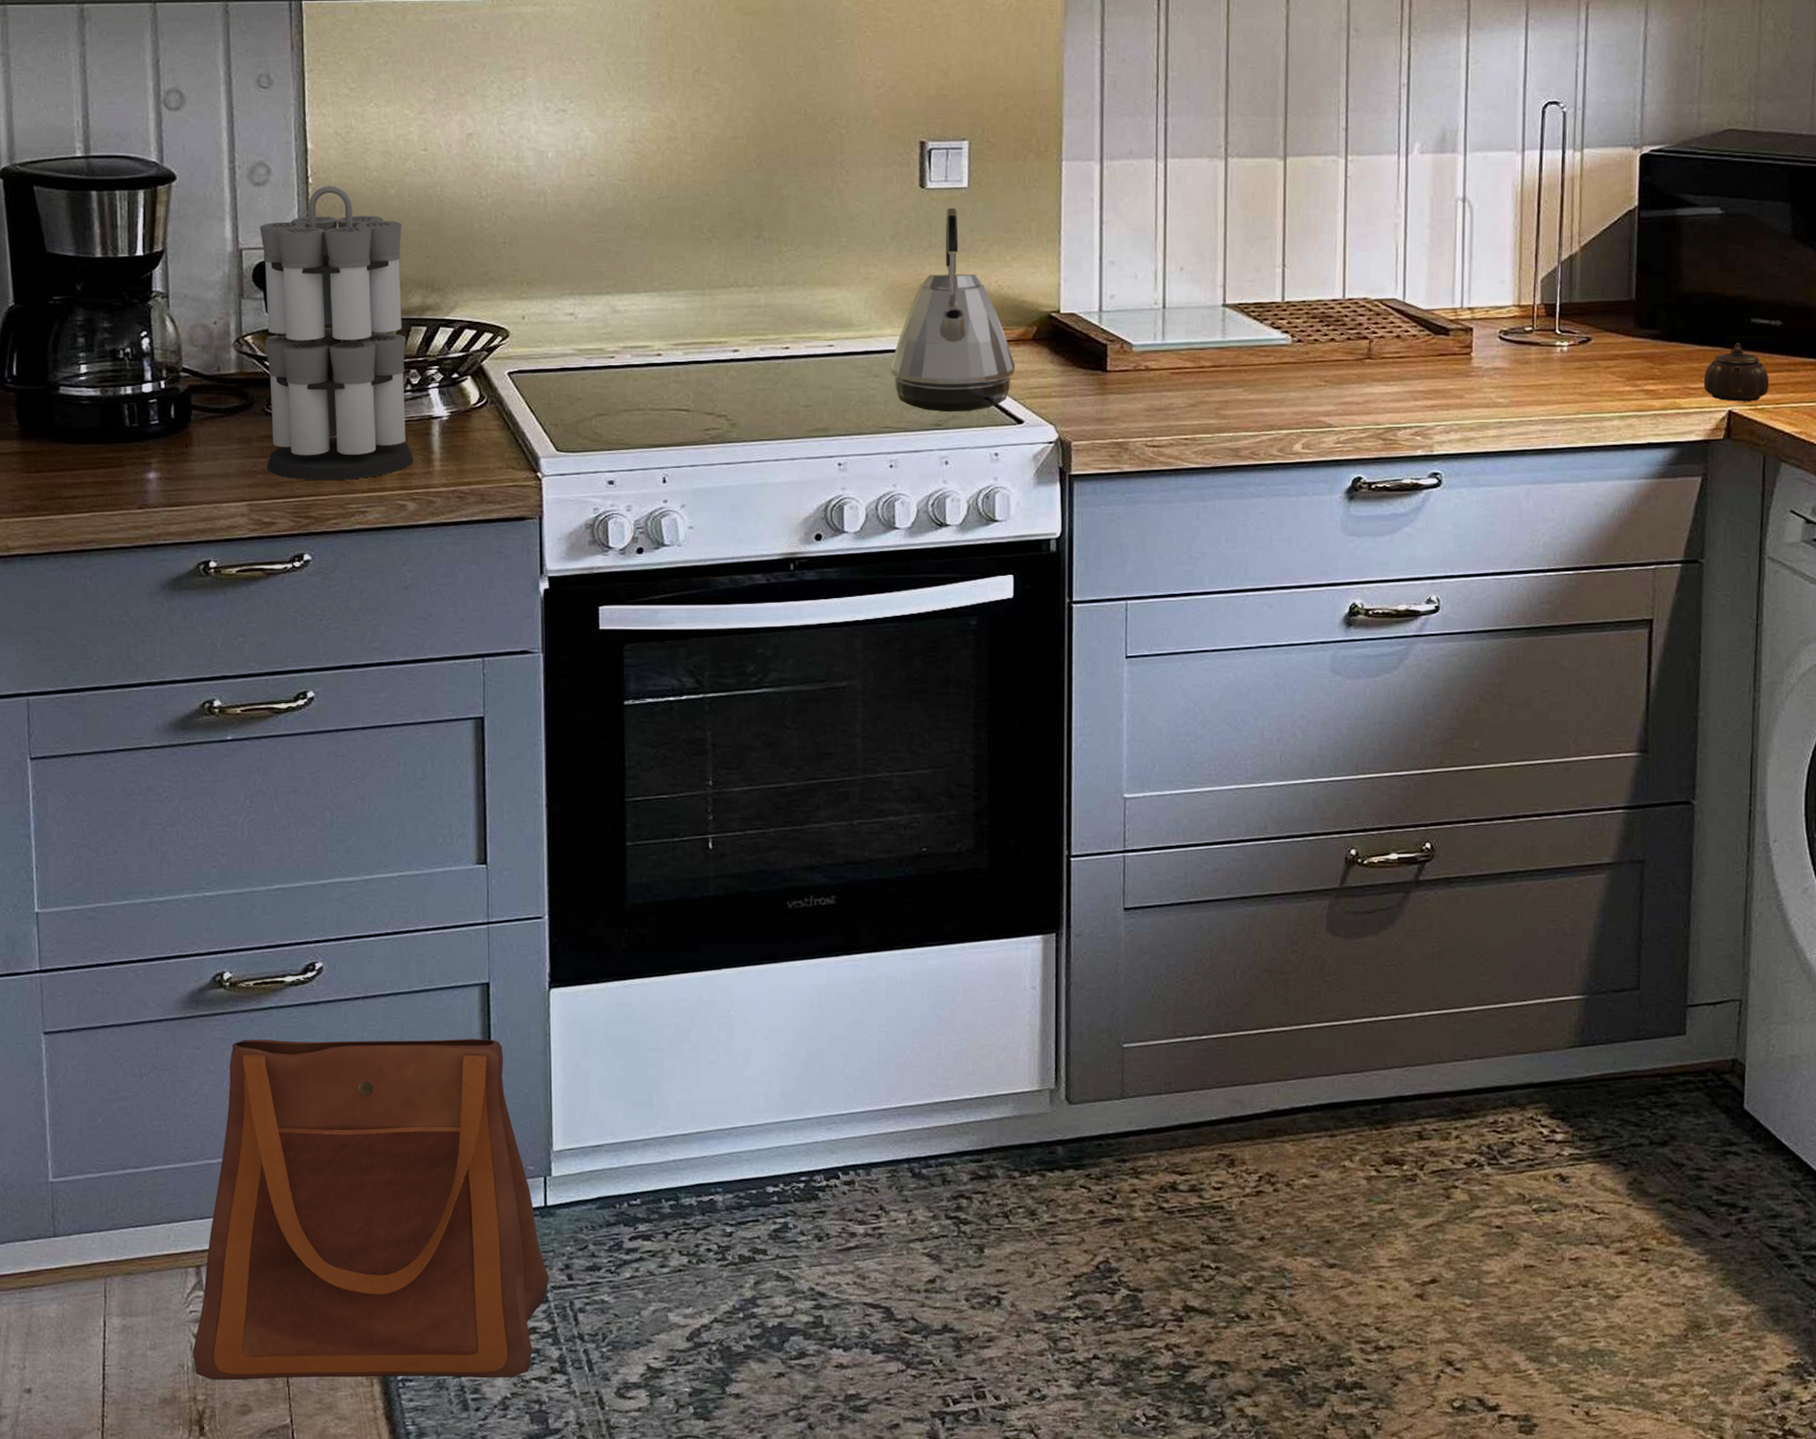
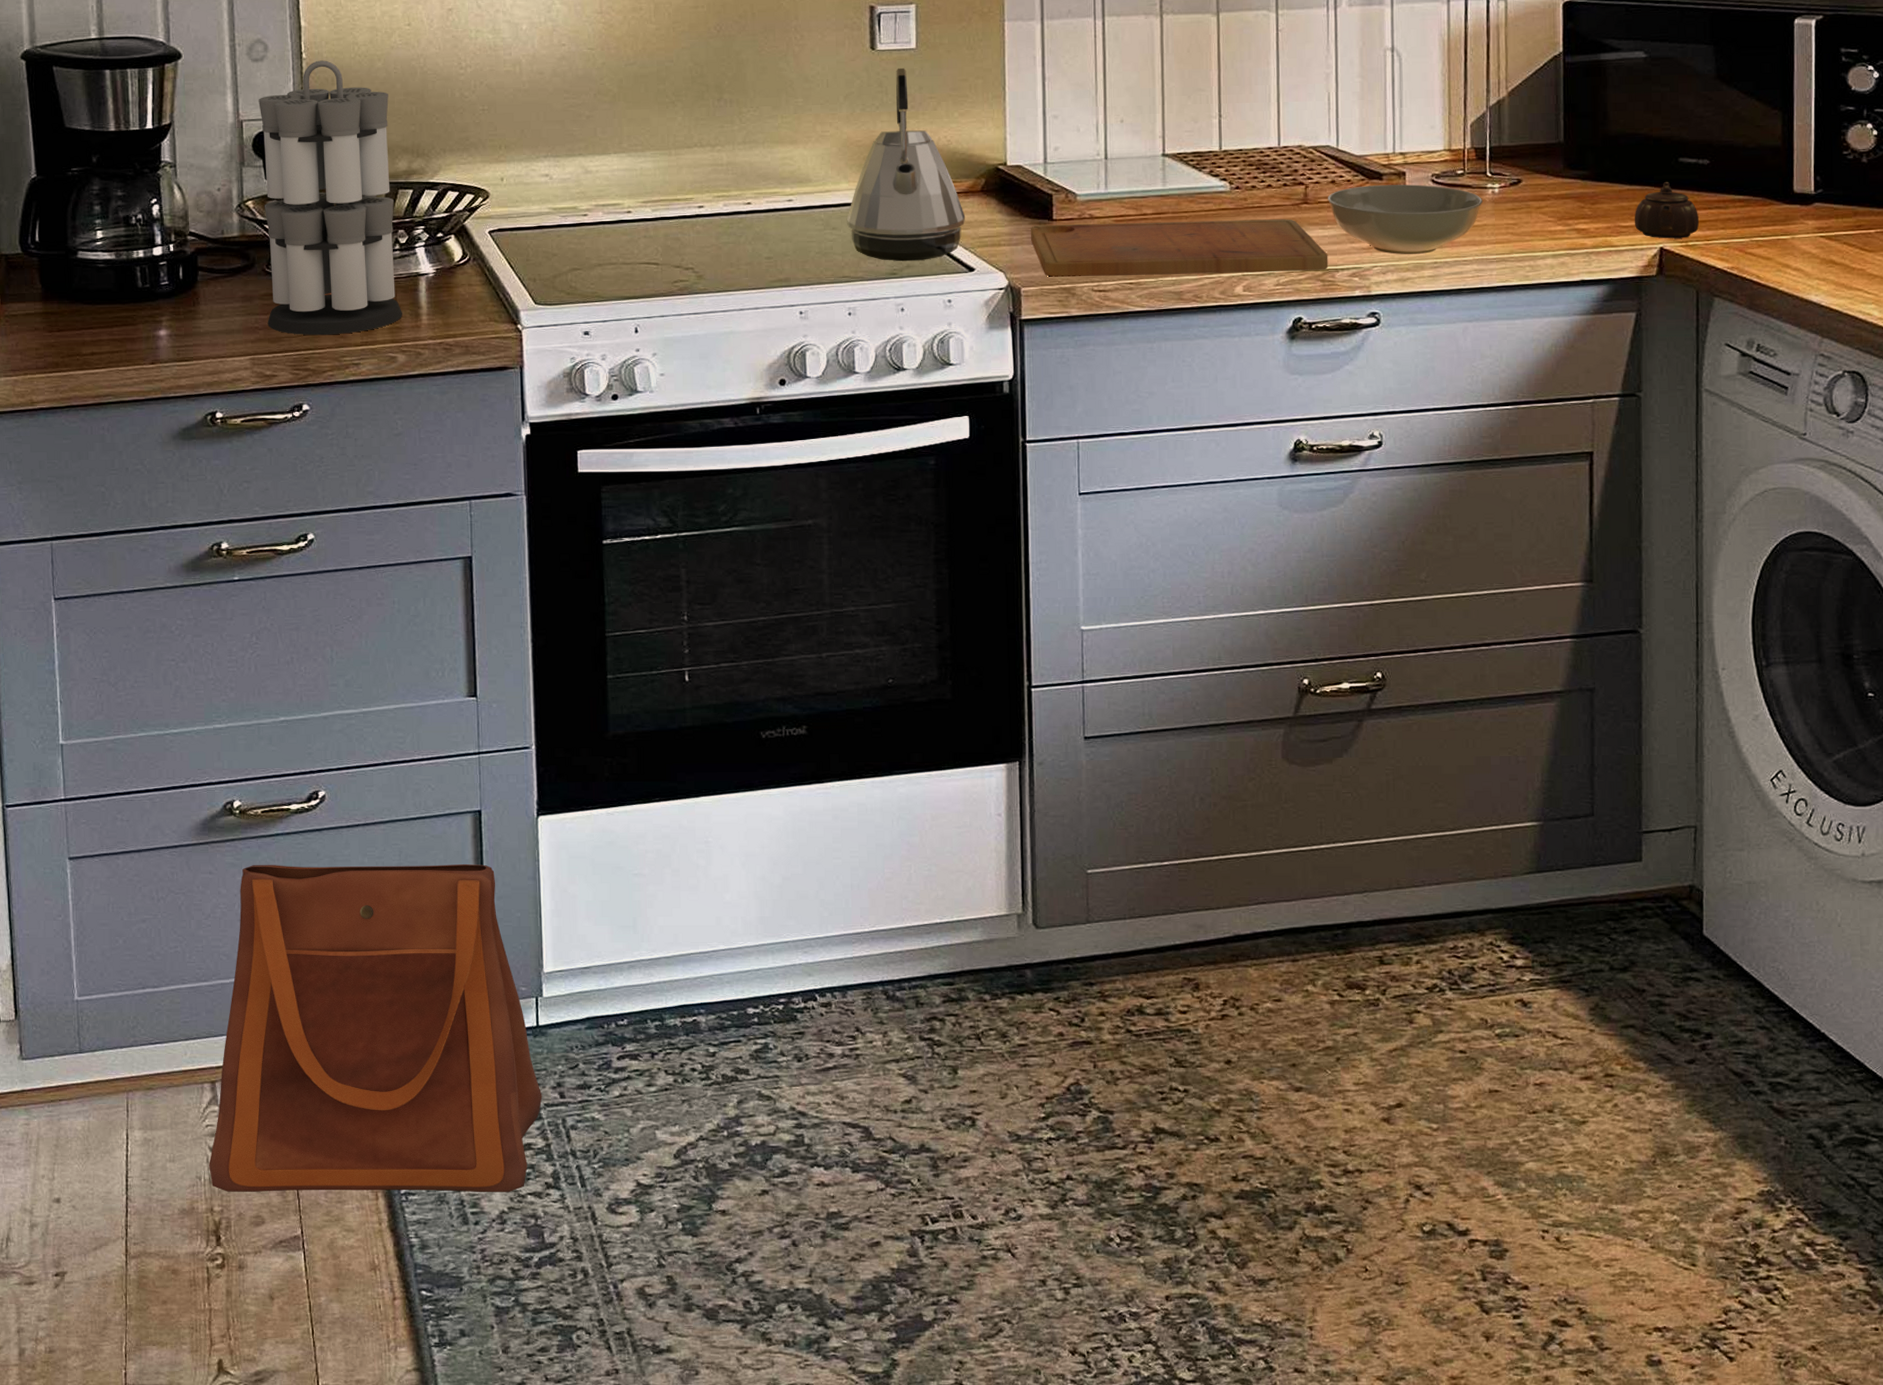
cutting board: none [1082,374,1391,432] -> present [1030,219,1329,278]
bowl: none [1391,340,1551,414] -> present [1327,184,1483,255]

